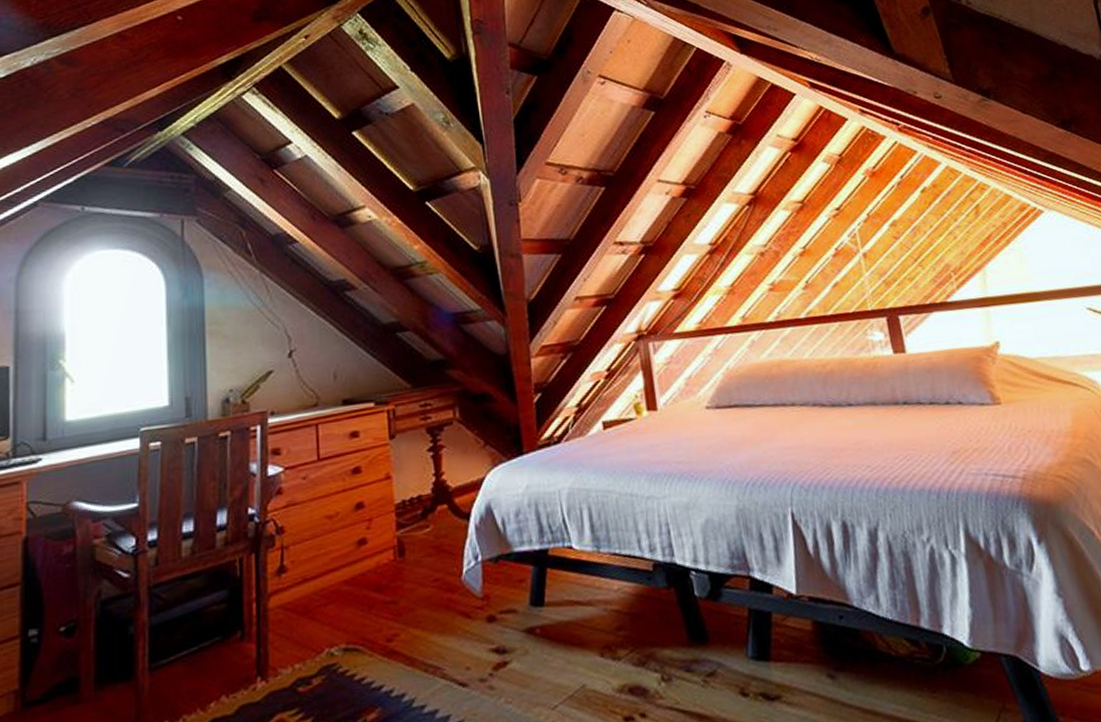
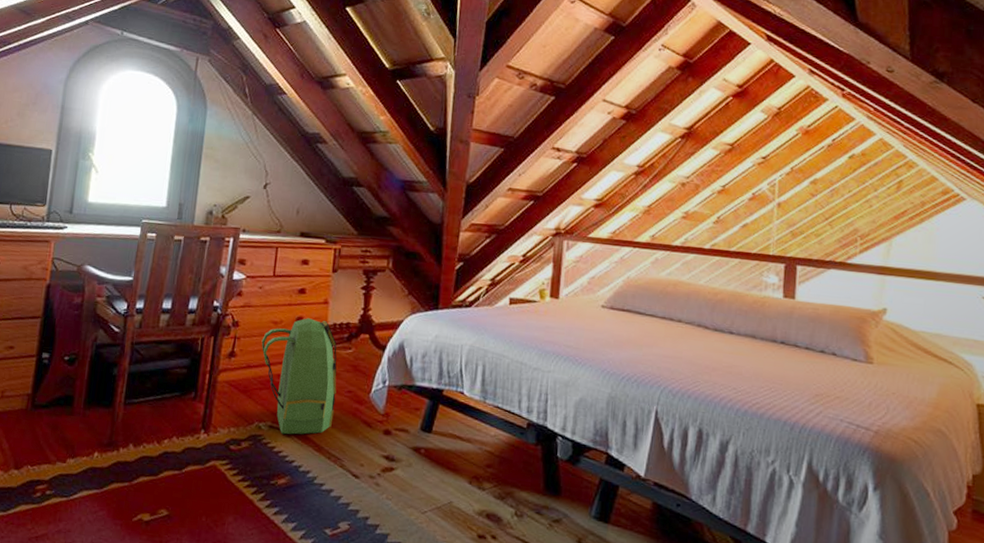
backpack: none [316,499,422,656] -> present [261,318,337,435]

